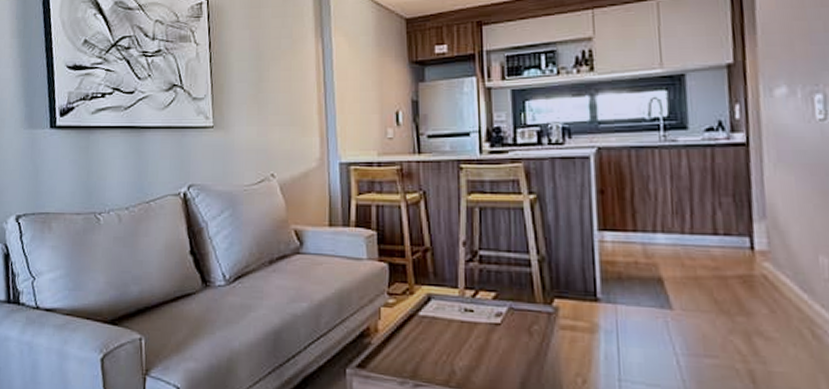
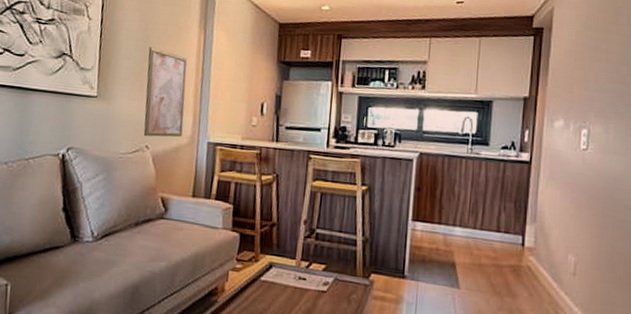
wall art: none [263,65,310,165] -> present [143,47,188,137]

